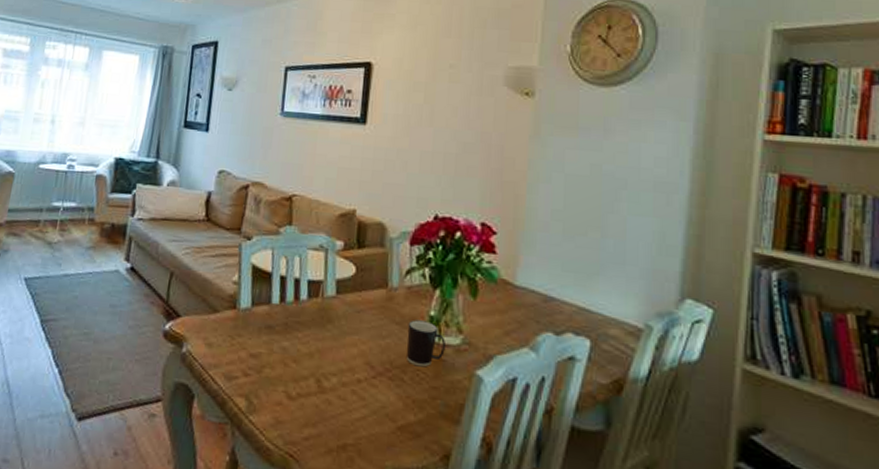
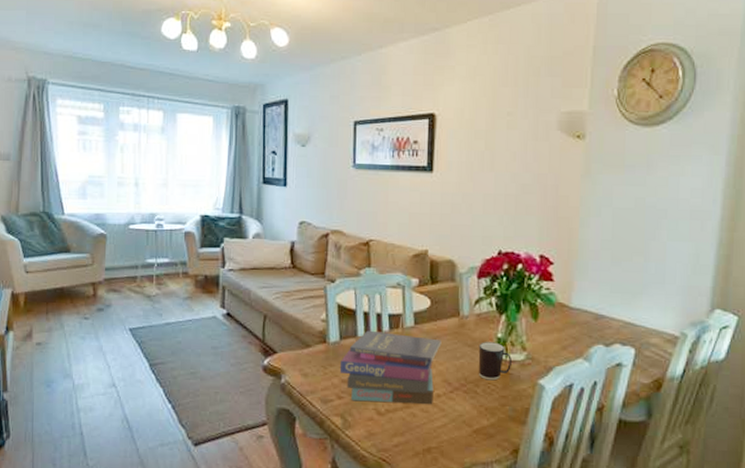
books: none [248,297,366,390] -> present [339,330,442,404]

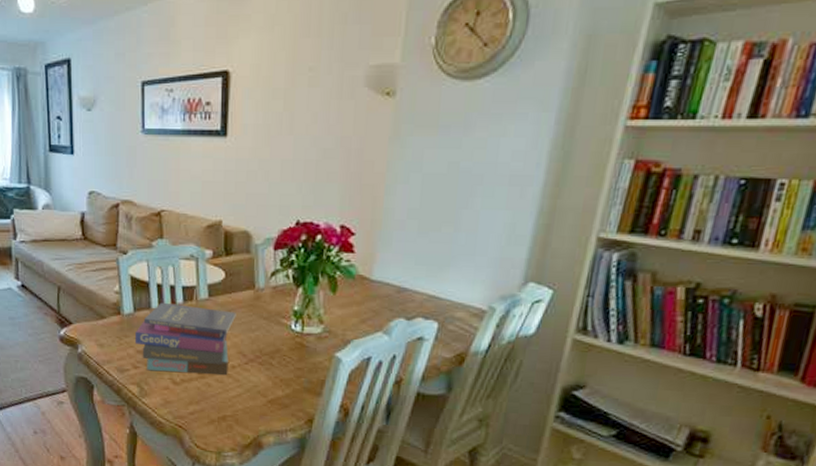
mug: present [478,342,512,381] -> none [273,314,308,353]

